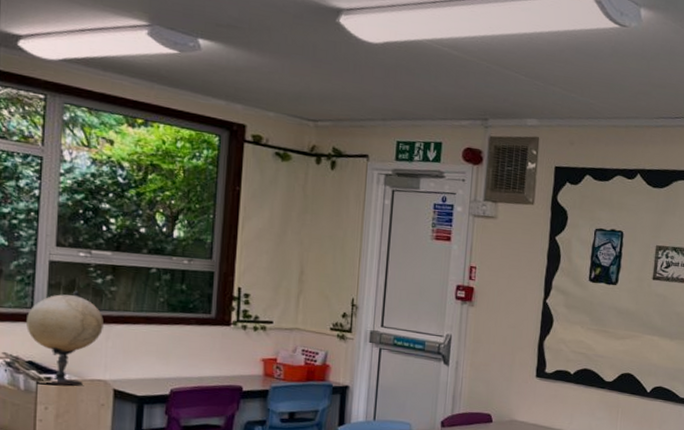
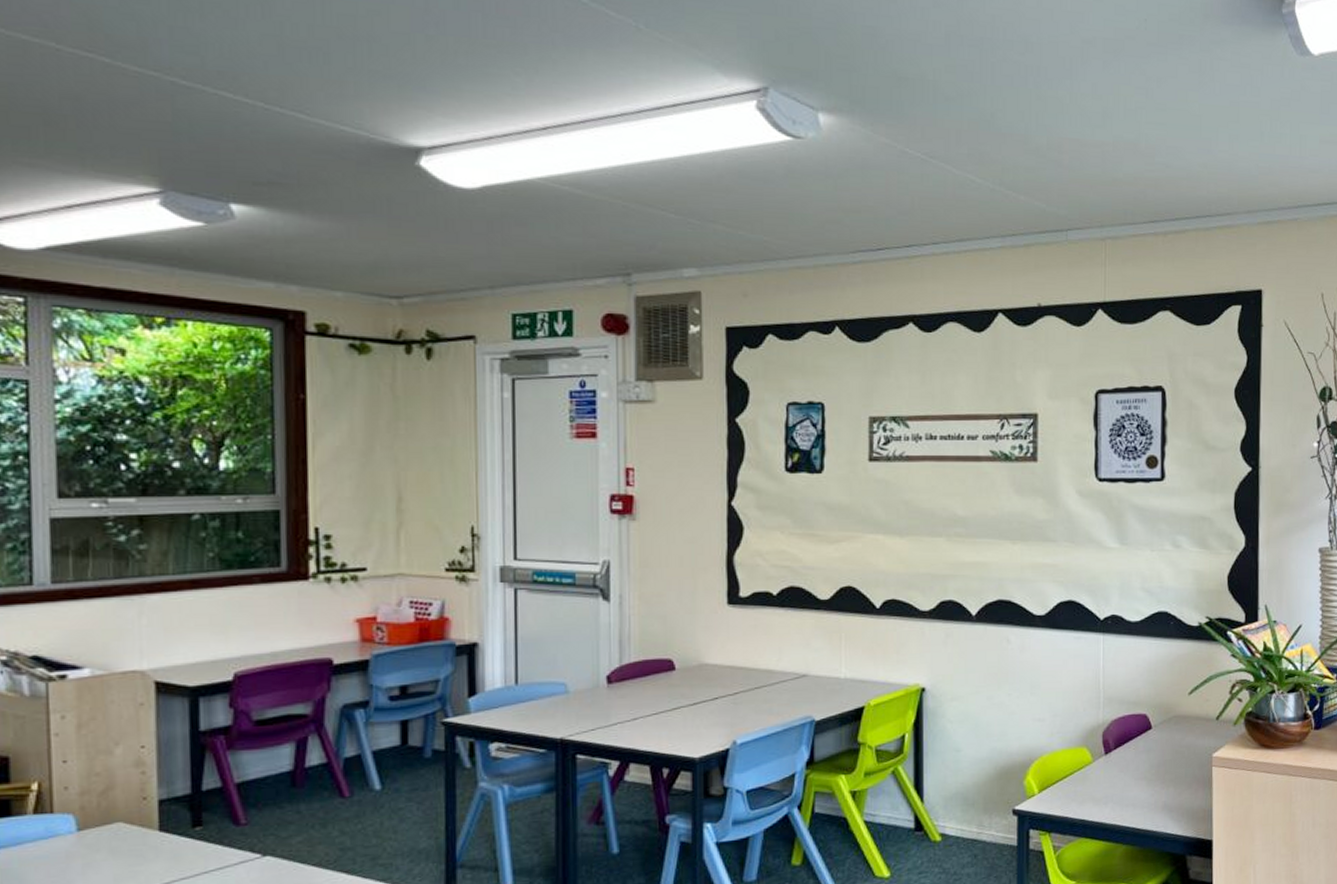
globe: present [27,291,103,386] -> none [25,555,133,686]

